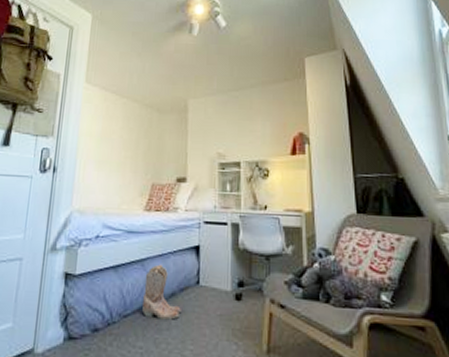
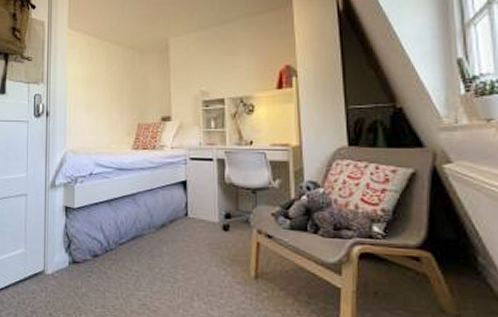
boots: present [142,264,181,320] -> none [136,198,172,248]

